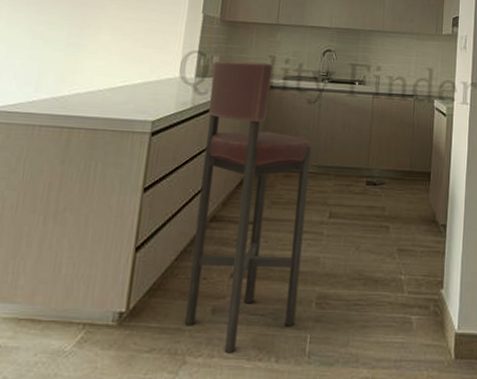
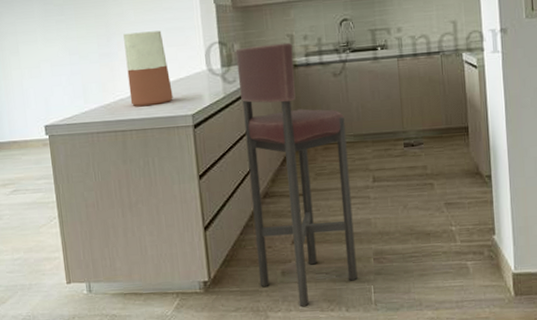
vase: none [87,27,141,106] -> present [123,31,173,107]

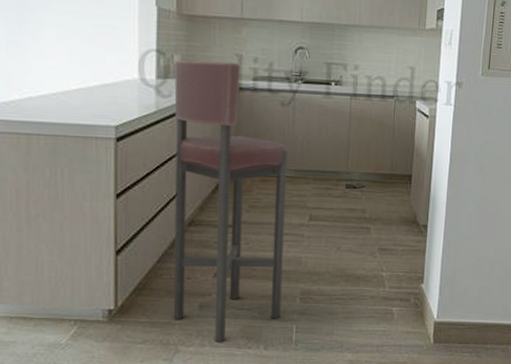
vase: present [123,31,173,107] -> none [40,22,95,110]

